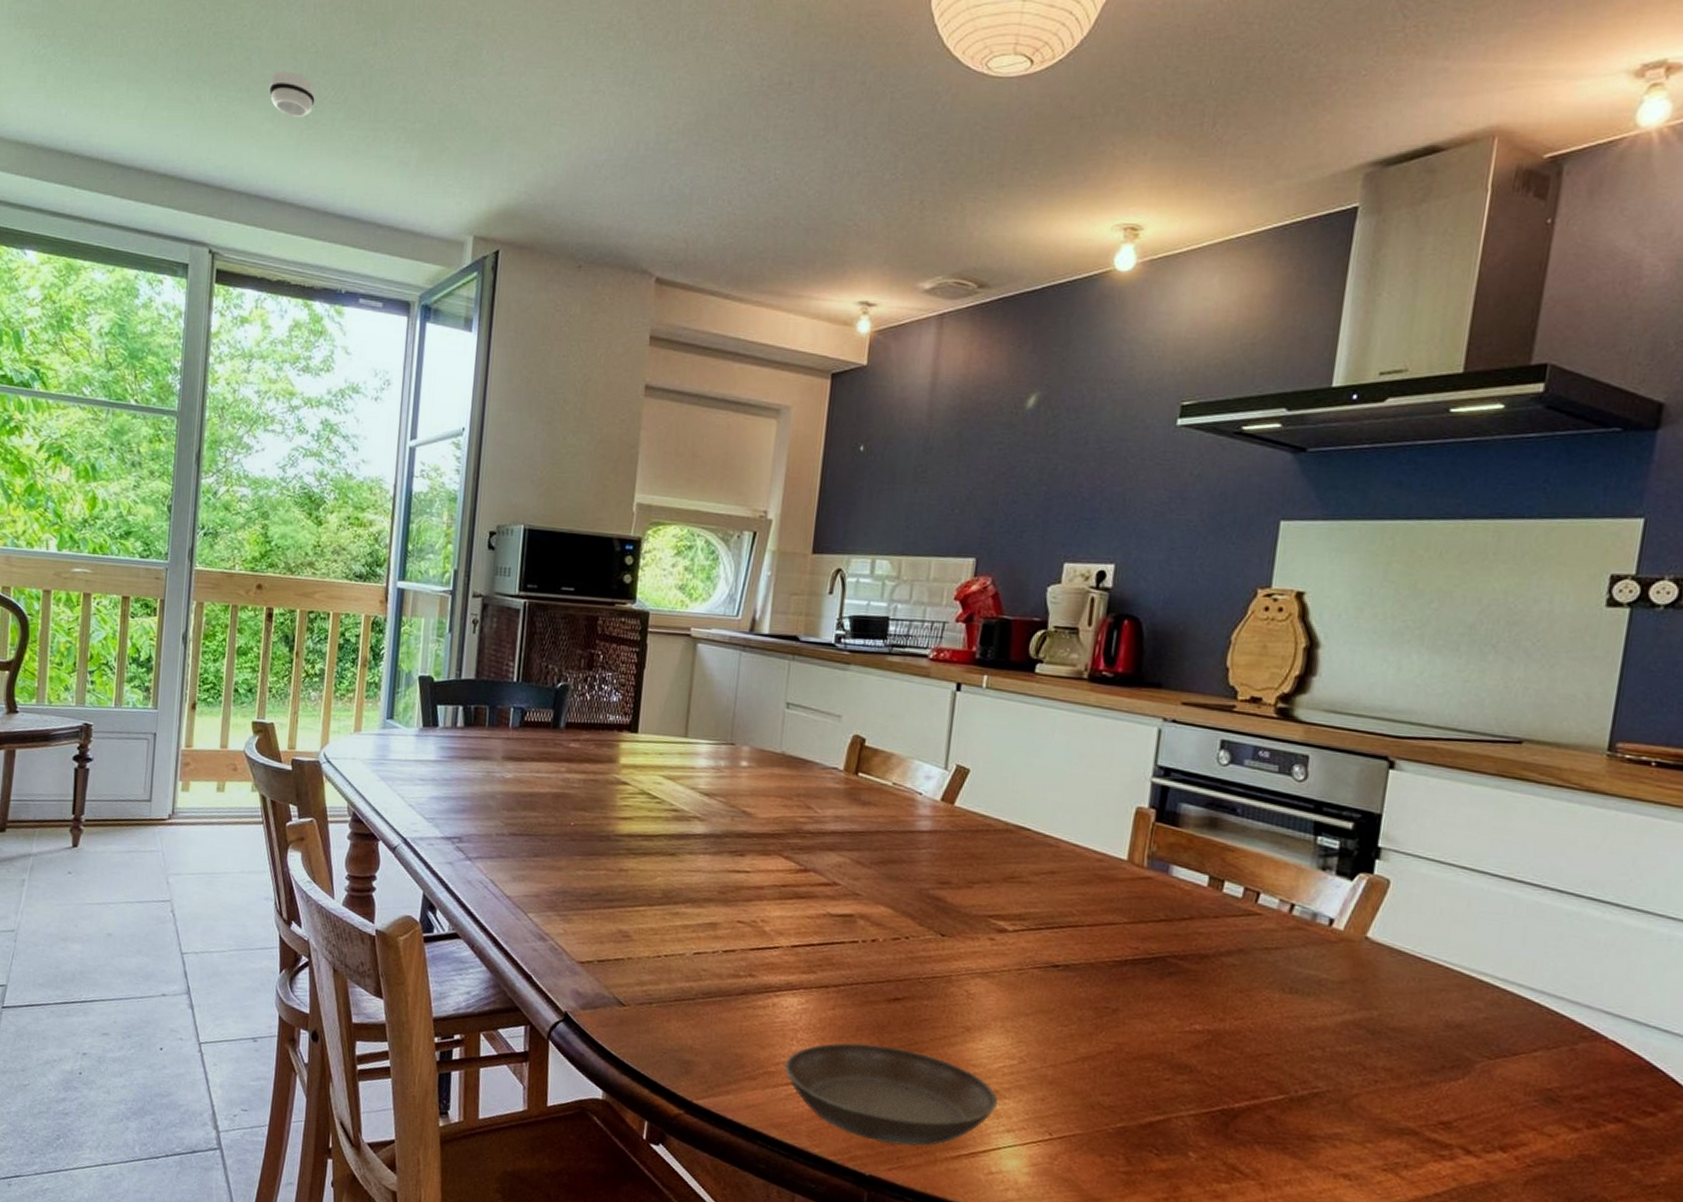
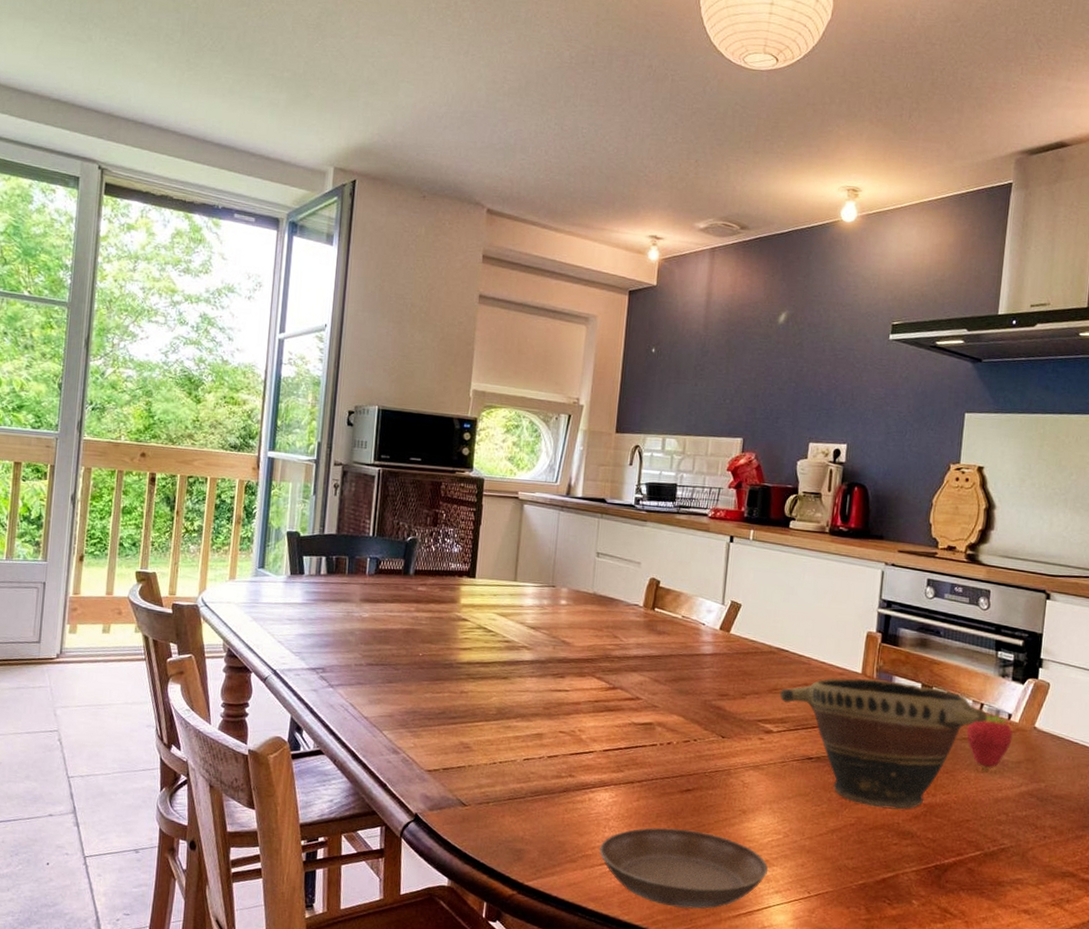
smoke detector: present [268,71,317,117] -> none [153,21,197,60]
bowl: none [1018,865,1300,1037] -> present [780,678,988,810]
fruit: none [1269,913,1335,991] -> present [966,711,1013,770]

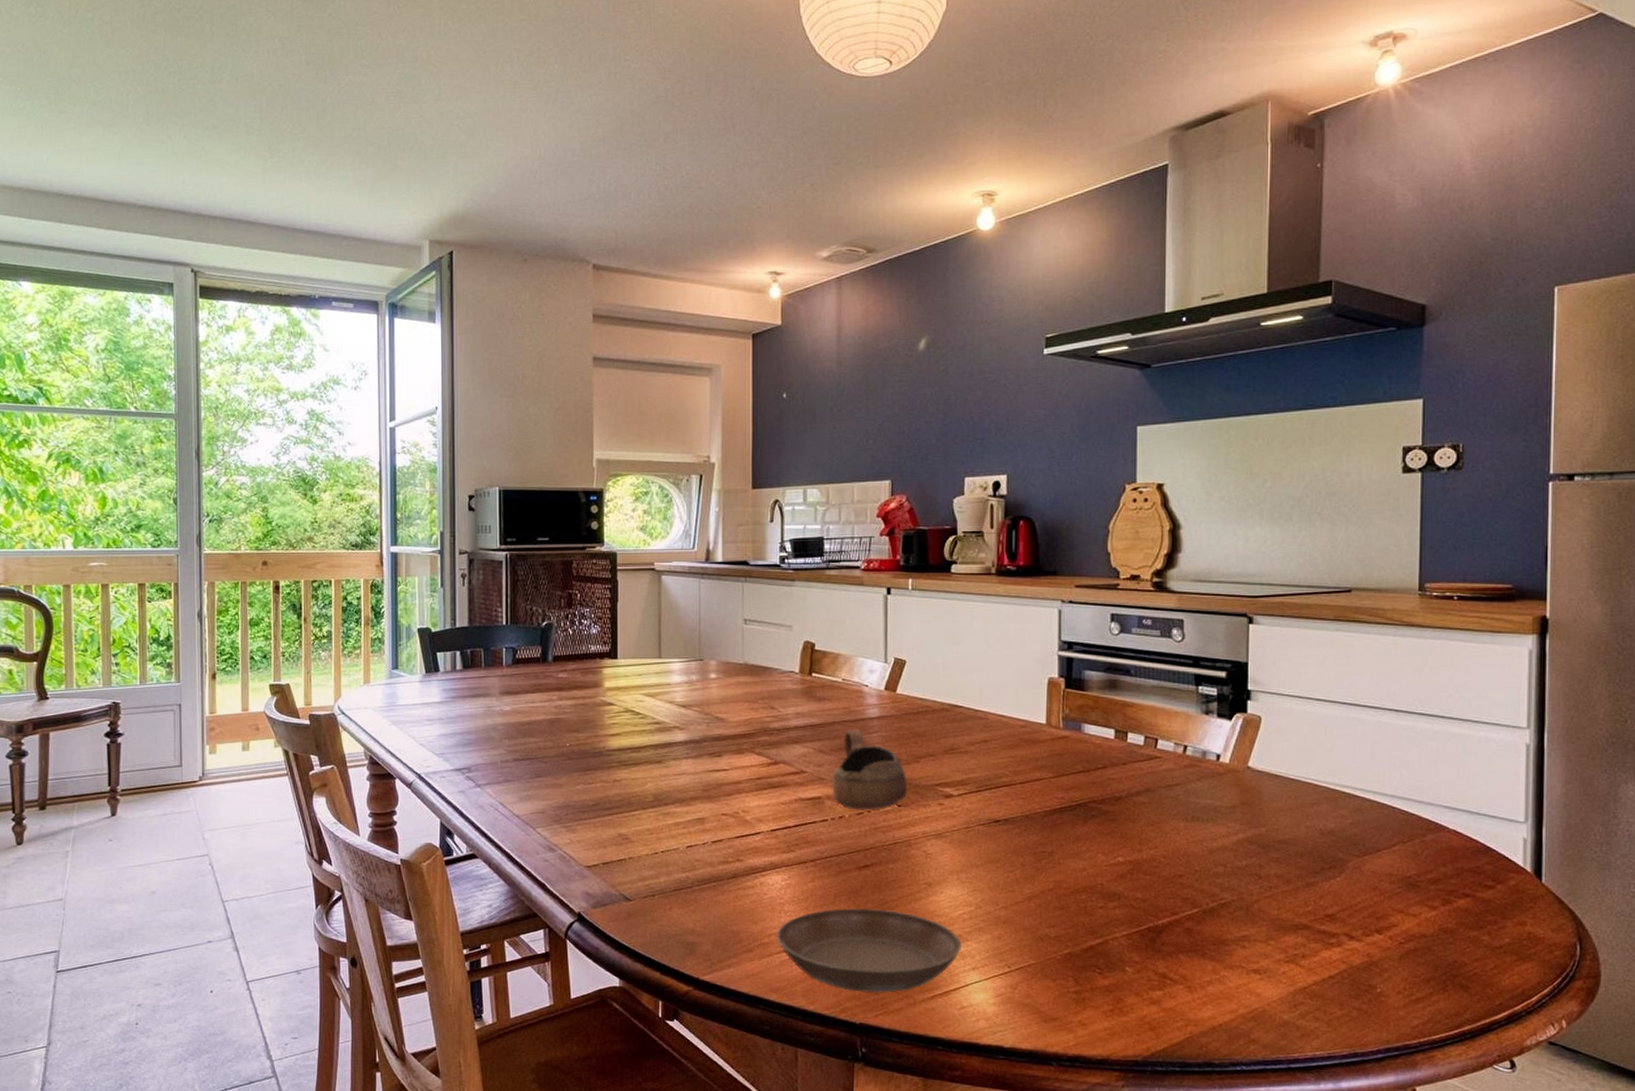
cup: none [663,663,733,739] -> present [832,729,908,810]
bowl: present [780,678,988,810] -> none [958,728,1193,869]
fruit: present [966,711,1013,770] -> none [1170,753,1223,819]

